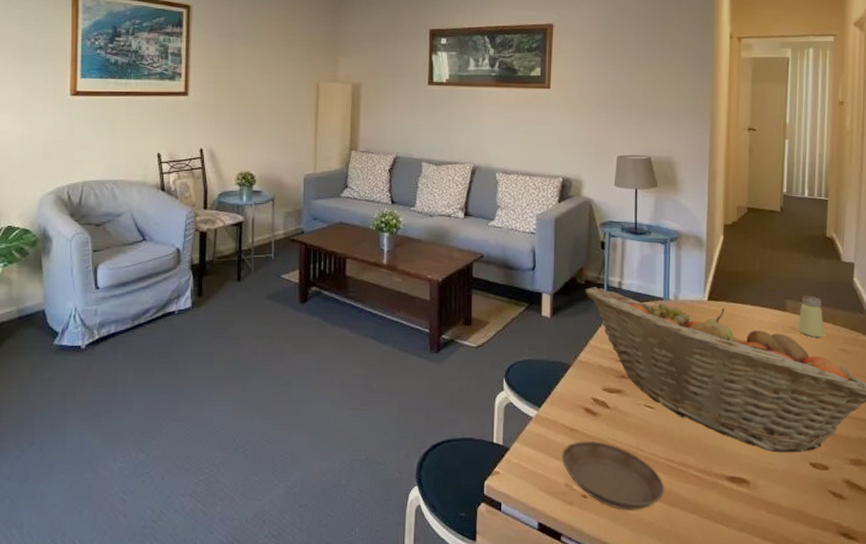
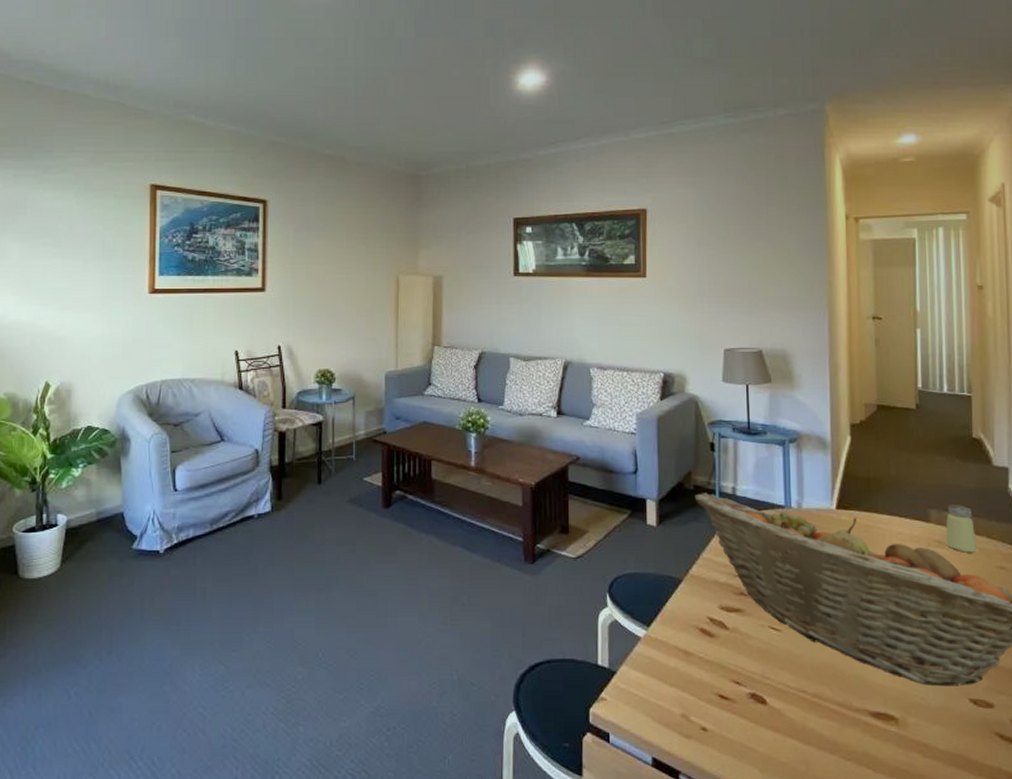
saucer: present [561,440,665,511] -> none [675,666,798,748]

